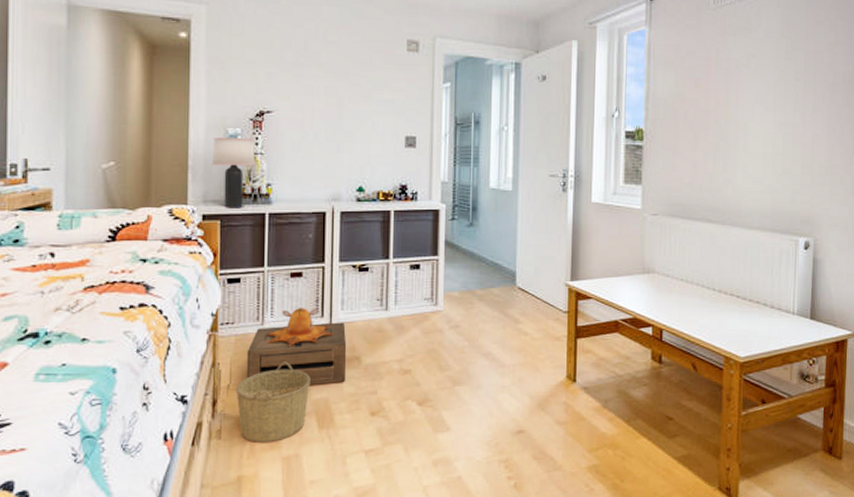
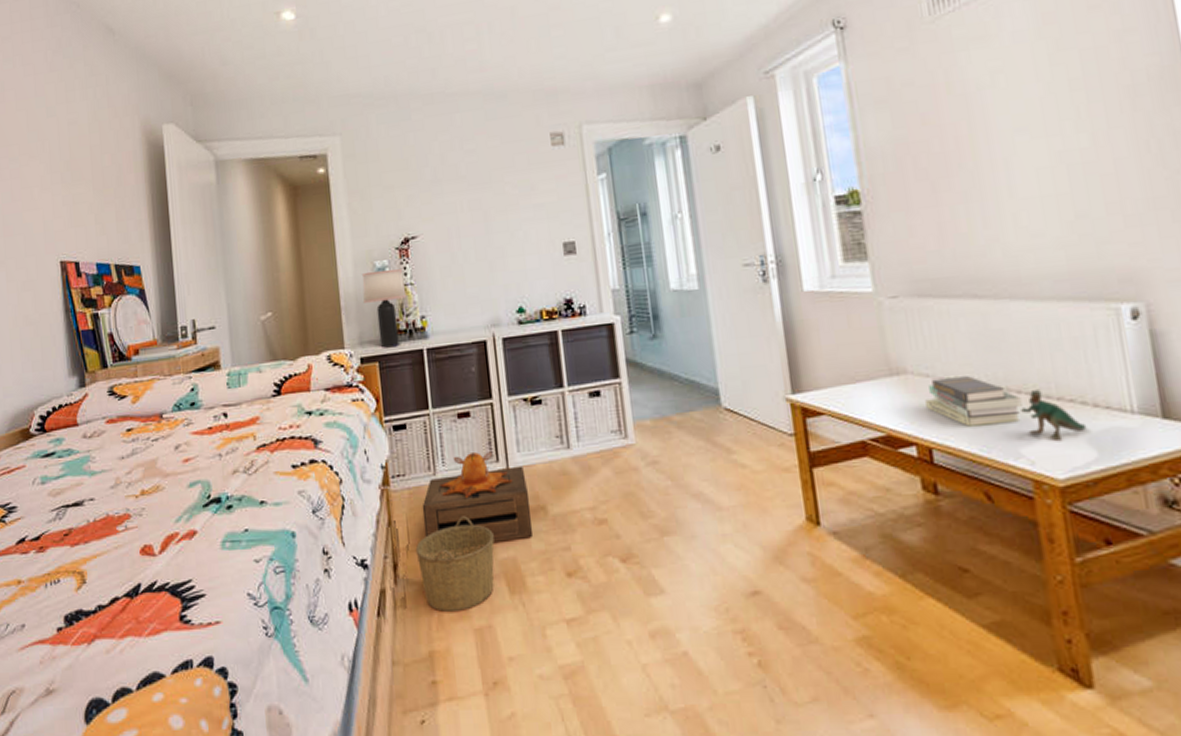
books: none [664,279,727,315] -> present [925,376,1022,427]
toy dinosaur: none [725,293,764,329] -> present [1021,390,1087,440]

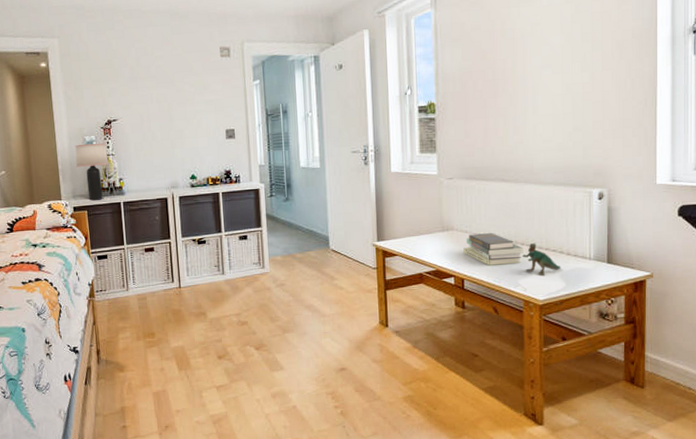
basket: present [415,516,495,613] -> none [112,318,169,382]
toy box: present [422,451,532,553] -> none [118,275,195,343]

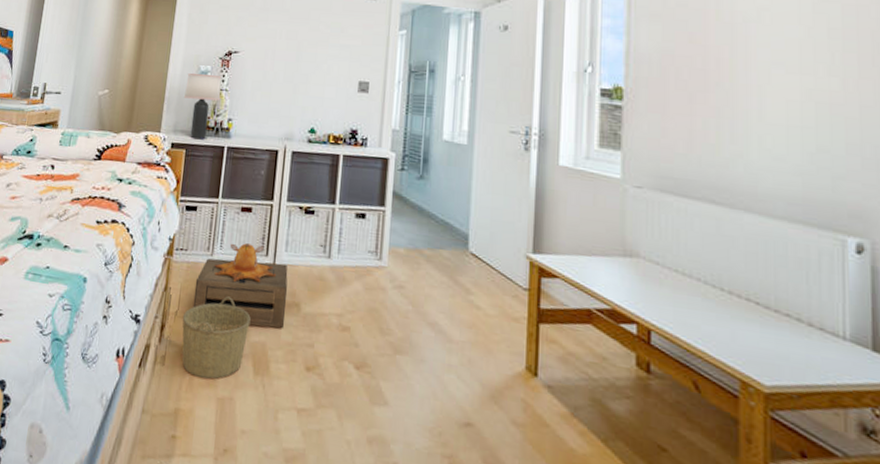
basket: none [112,318,169,382] -> present [181,296,251,380]
toy box: none [118,275,195,343] -> present [192,243,288,329]
books: present [463,233,524,266] -> none [652,267,741,323]
toy dinosaur: present [522,243,561,275] -> none [739,298,799,349]

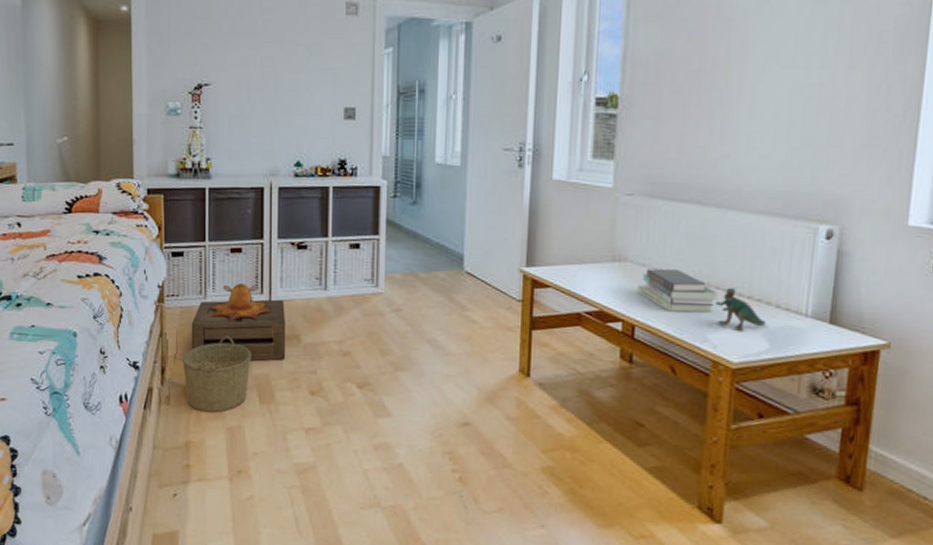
table lamp: present [184,73,222,140] -> none [154,111,195,183]
books: none [652,267,741,323] -> present [637,269,718,313]
toy dinosaur: none [739,298,799,349] -> present [715,288,767,331]

